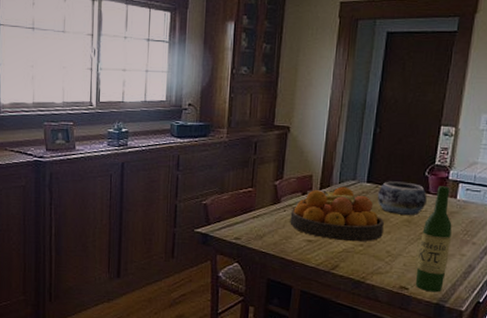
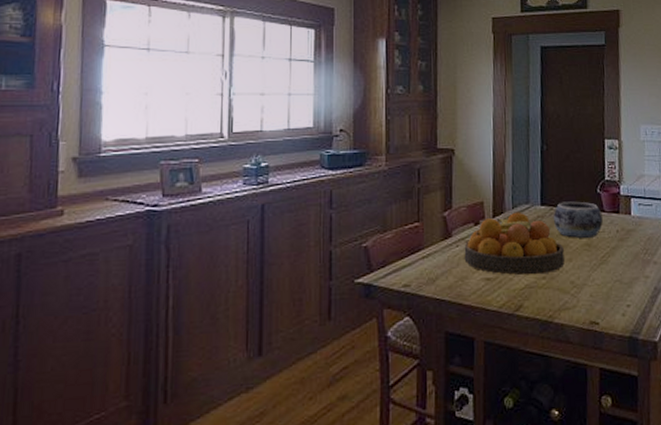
wine bottle: present [415,186,452,292] -> none [603,202,634,324]

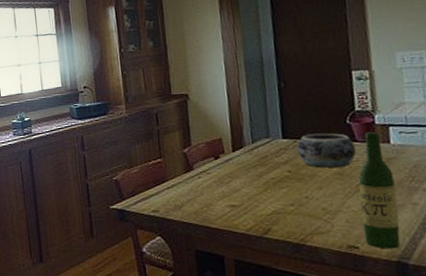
fruit bowl: present [464,212,564,276] -> none [206,145,314,203]
wine bottle: none [603,202,634,324] -> present [359,131,400,249]

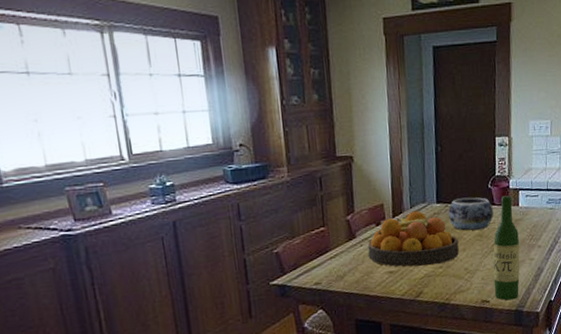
fruit bowl: none [206,145,314,203] -> present [367,210,459,267]

